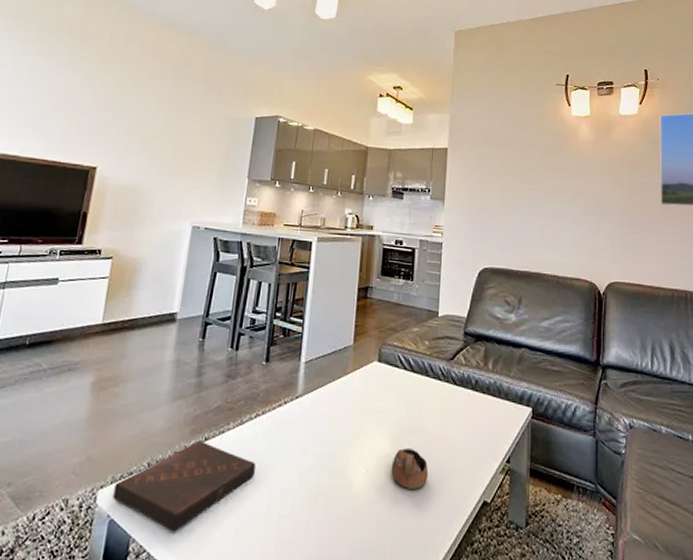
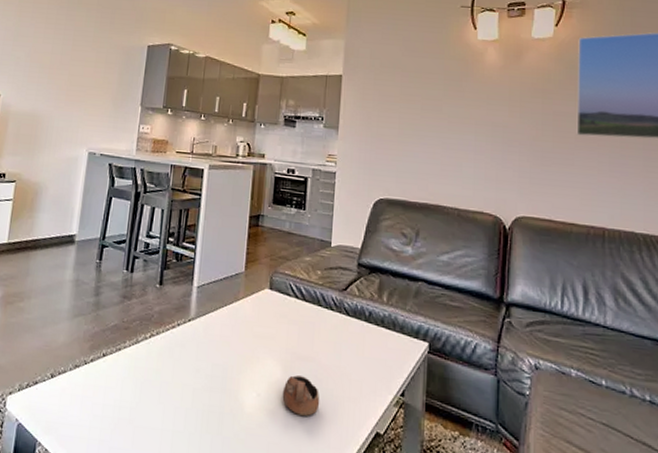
book: present [113,440,256,532] -> none [20,356,150,439]

